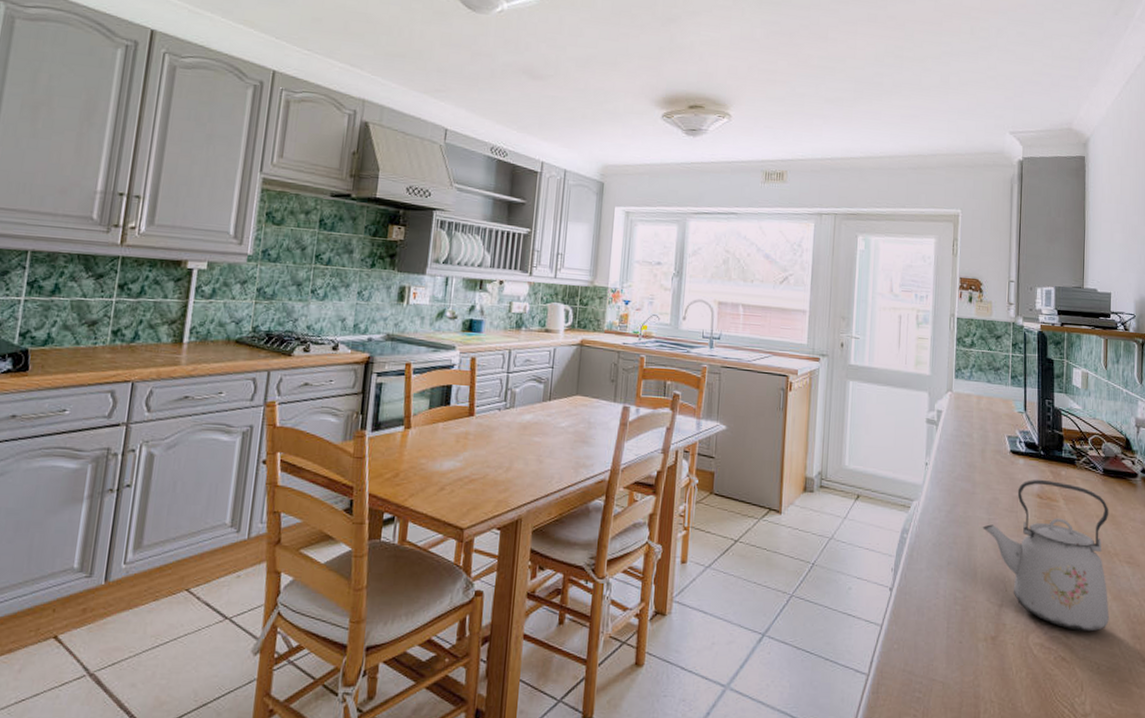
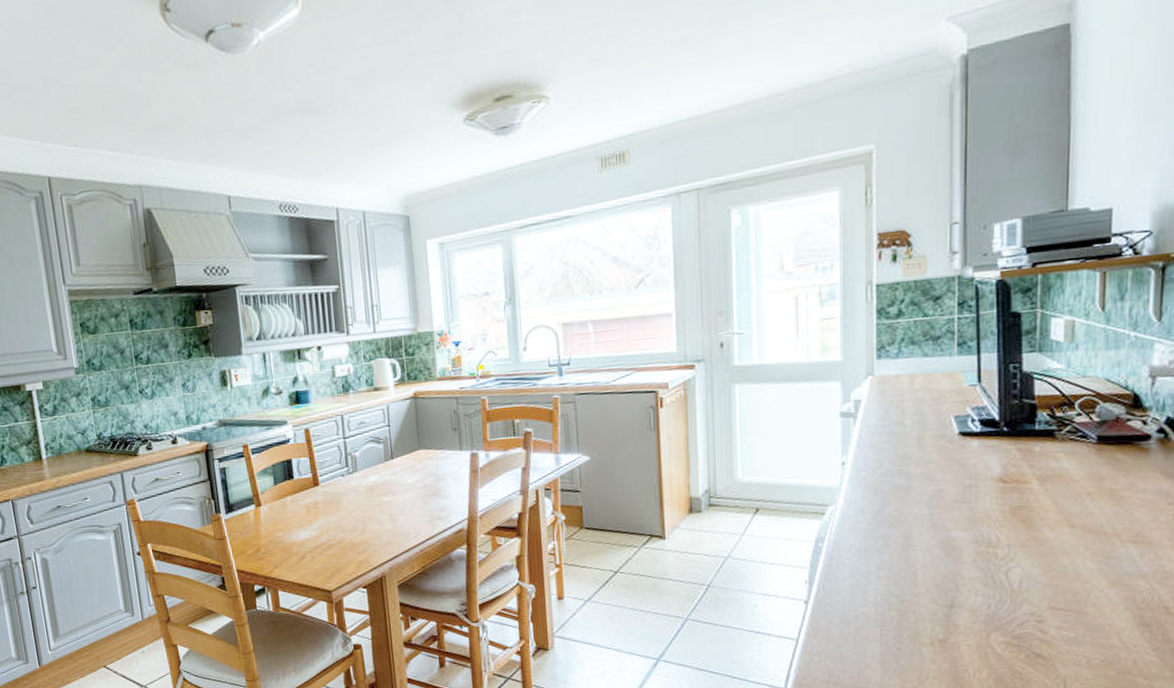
kettle: present [982,479,1109,632] -> none [922,460,1106,625]

